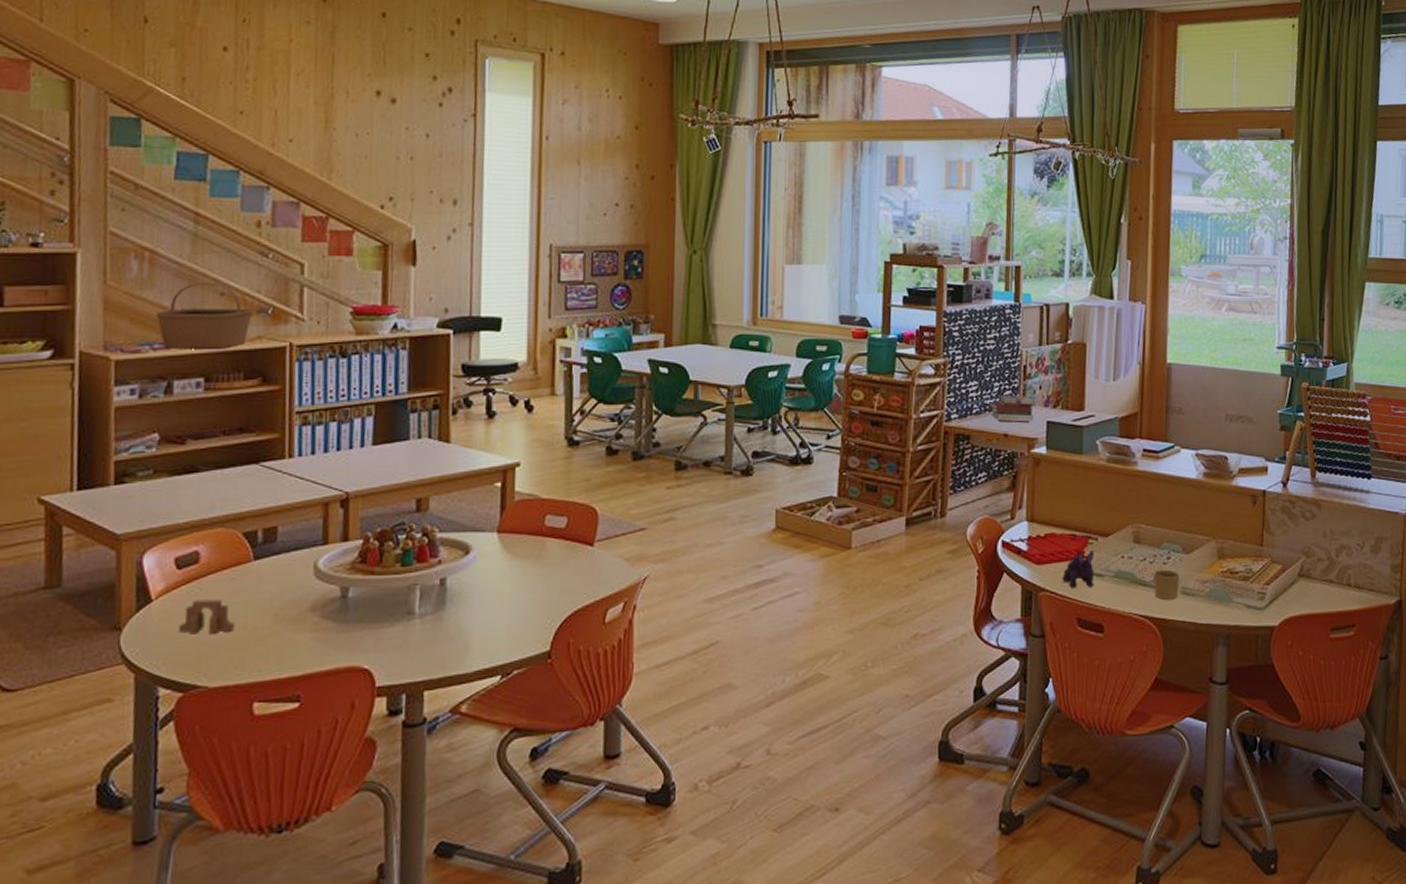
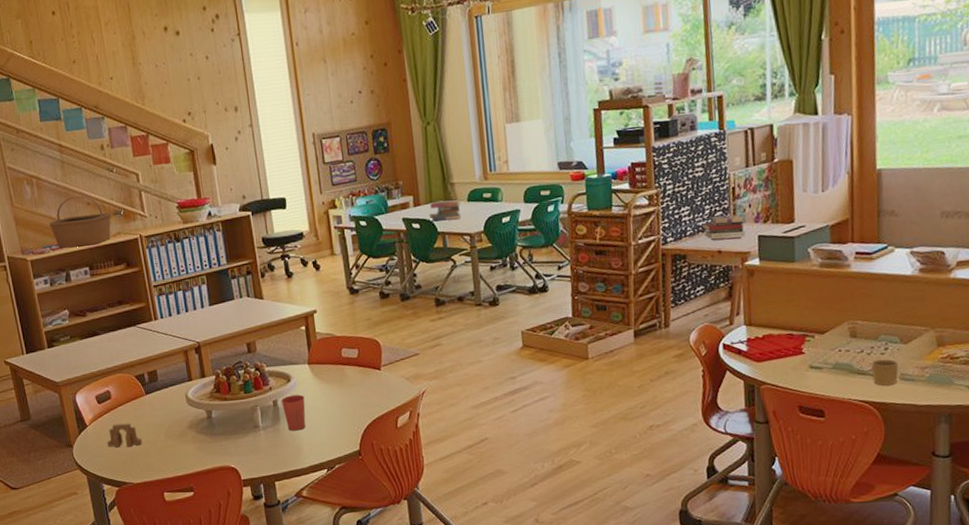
cup: none [451,572,485,622] -> present [281,394,306,431]
books: none [681,343,721,368] -> present [429,199,462,222]
toy animal: present [1062,551,1095,588] -> none [782,347,814,380]

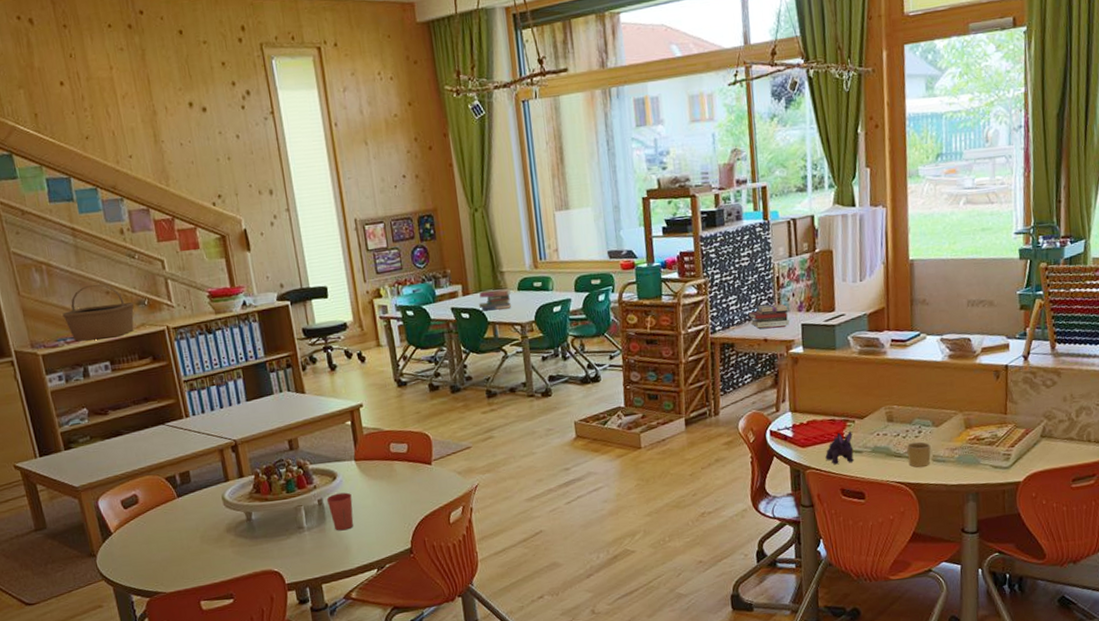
wooden toy: present [107,423,143,448] -> none [135,528,176,556]
toy animal: none [782,347,814,380] -> present [825,432,855,464]

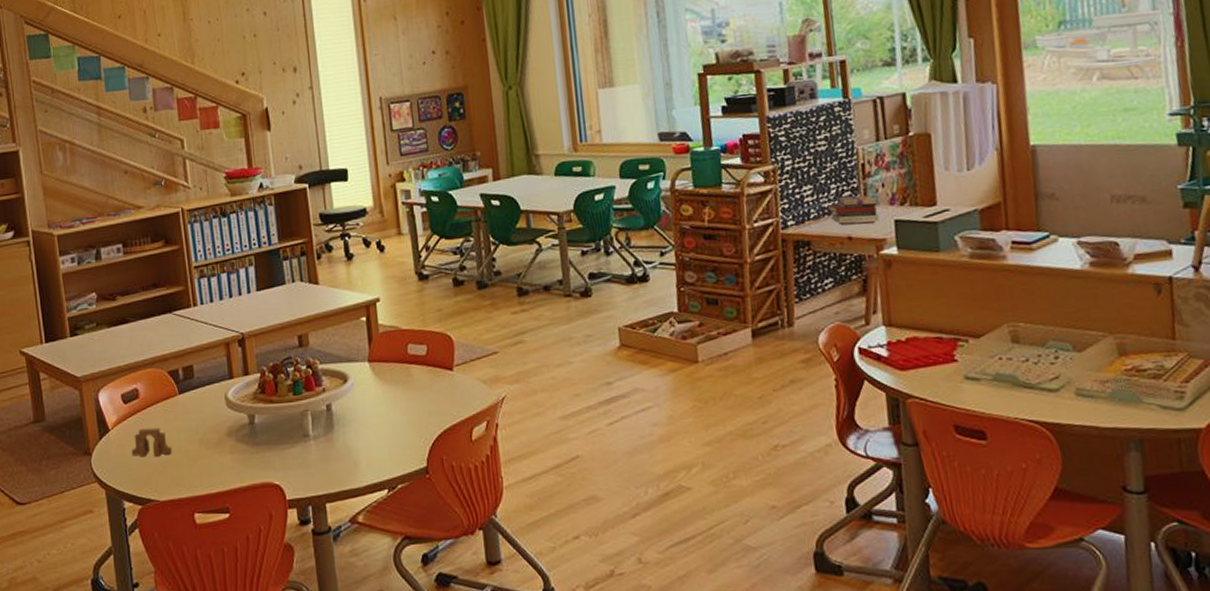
basket: present [62,284,135,342] -> none [81,163,151,223]
wooden toy: none [135,528,176,556] -> present [131,427,173,457]
cup: present [326,492,354,531] -> none [335,398,364,442]
books: present [478,288,512,311] -> none [510,173,548,198]
toy animal: present [825,432,855,464] -> none [931,353,971,393]
cup: present [907,441,931,468] -> none [1040,370,1074,404]

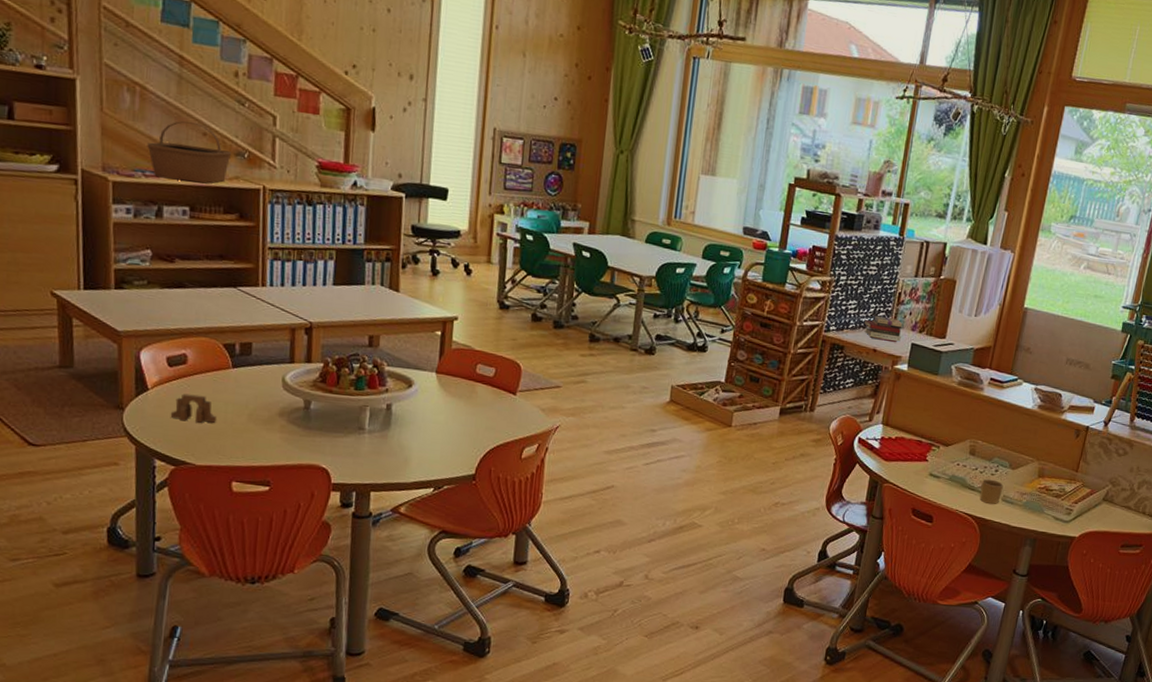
basket: none [81,163,151,223] -> present [147,121,232,184]
cup: none [1040,370,1074,404] -> present [979,479,1004,505]

